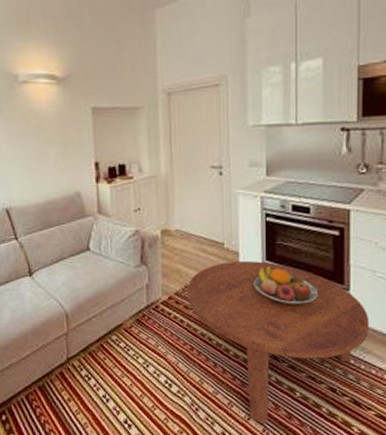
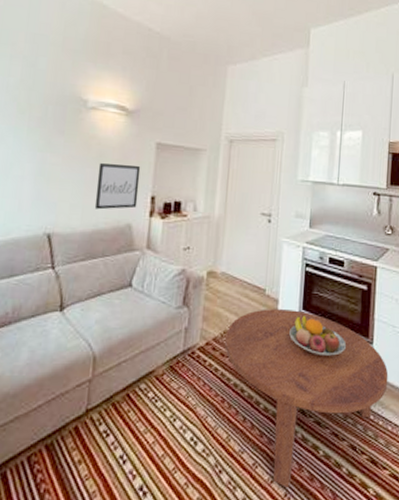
wall art: none [39,133,83,181] -> present [94,163,141,210]

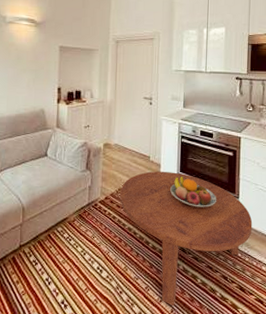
wall art: present [94,163,141,210] -> none [16,64,49,99]

